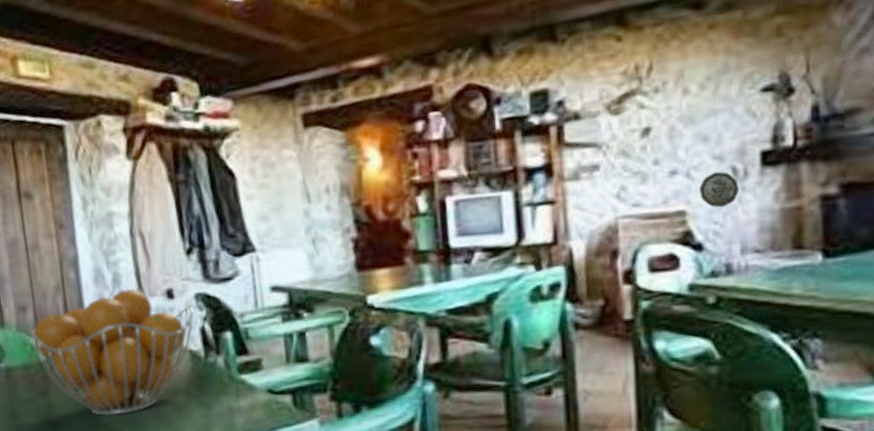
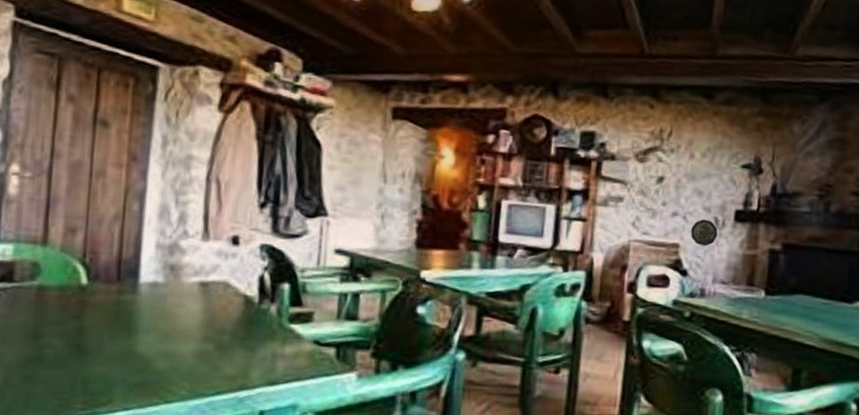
fruit basket: present [28,288,195,417] -> none [73,228,257,348]

